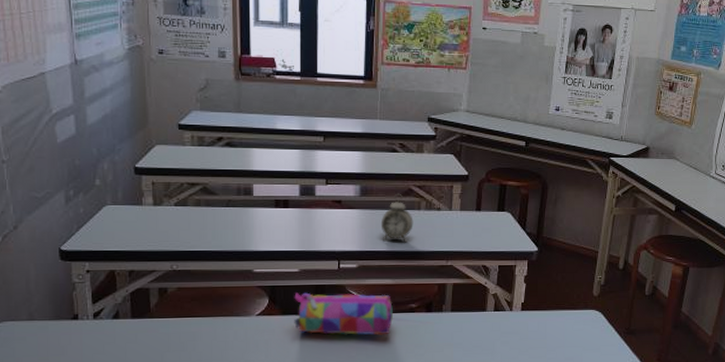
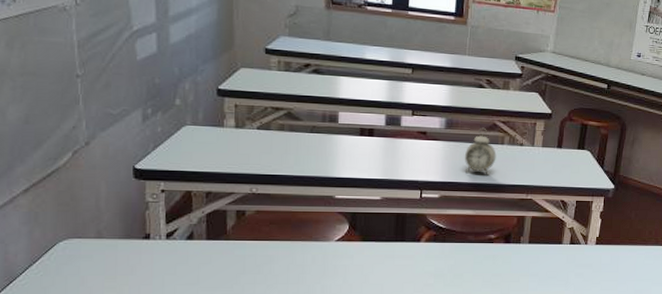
pencil case: present [294,292,393,336] -> none [373,220,472,264]

